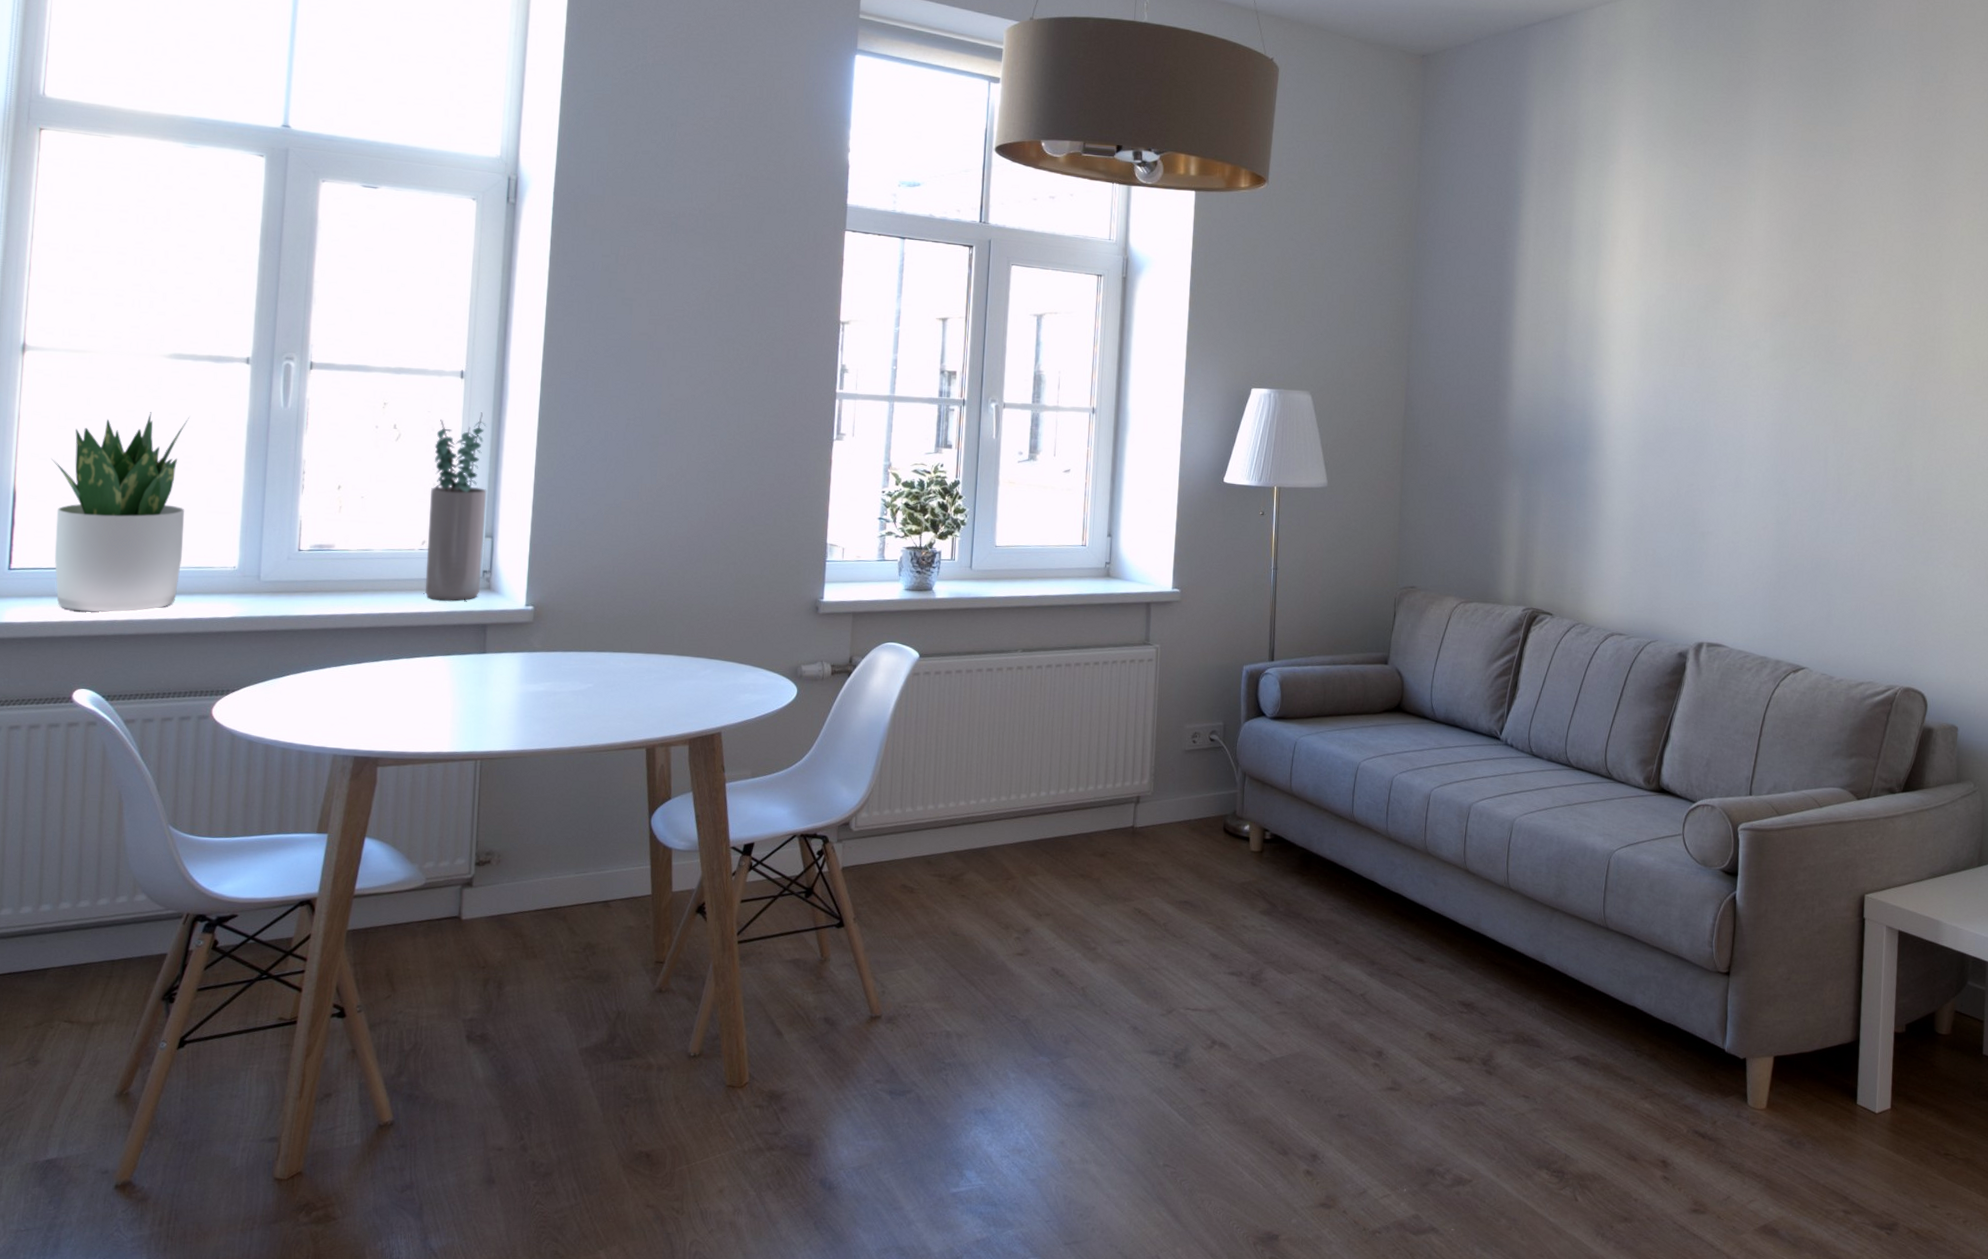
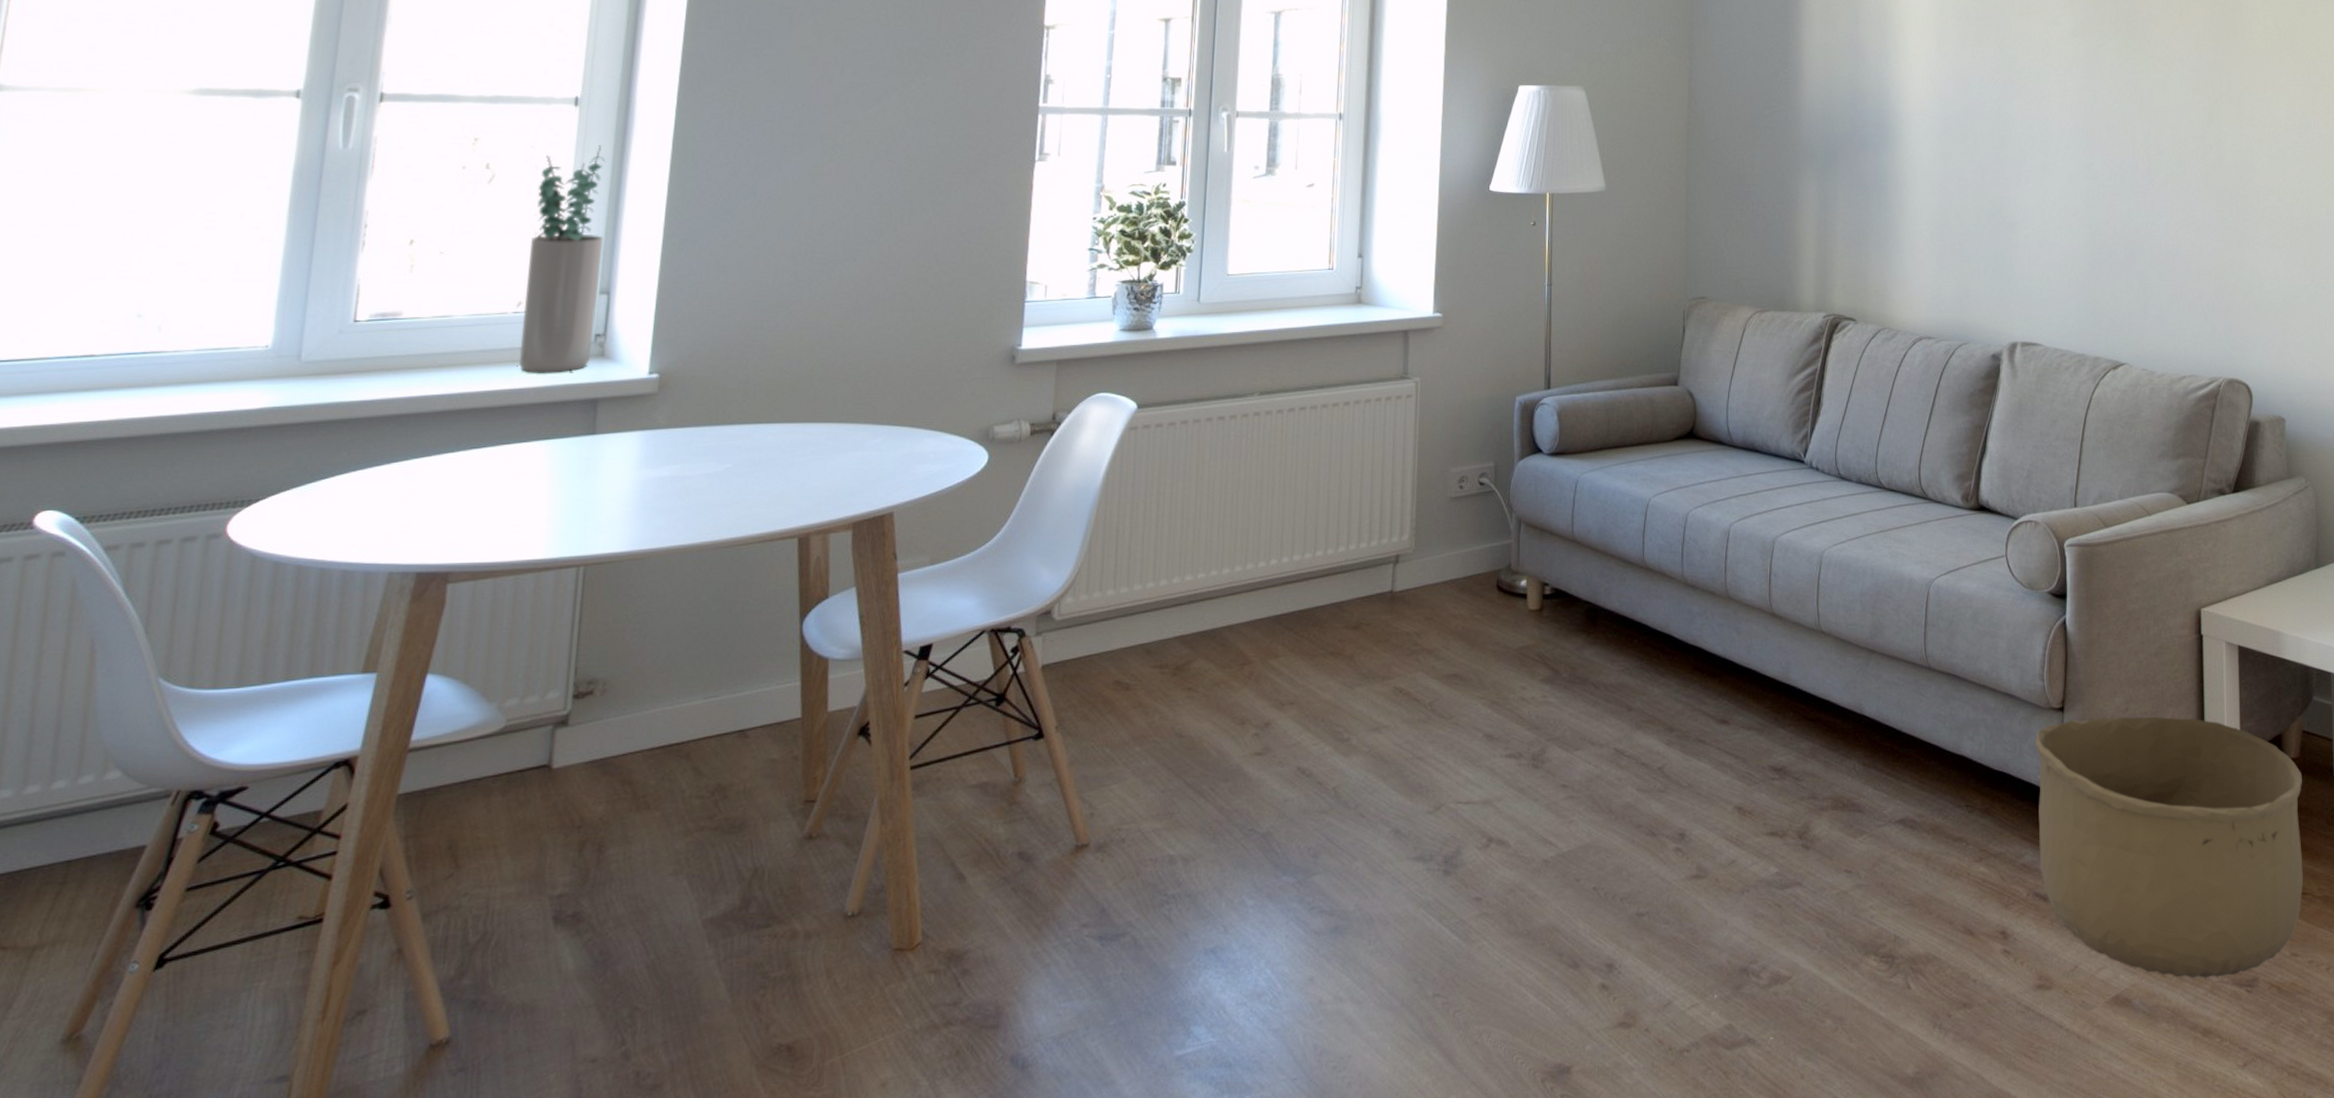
planter: present [51,412,190,613] -> none [20,161,217,412]
basket: none [1700,984,1952,1219] -> present [2035,717,2303,979]

